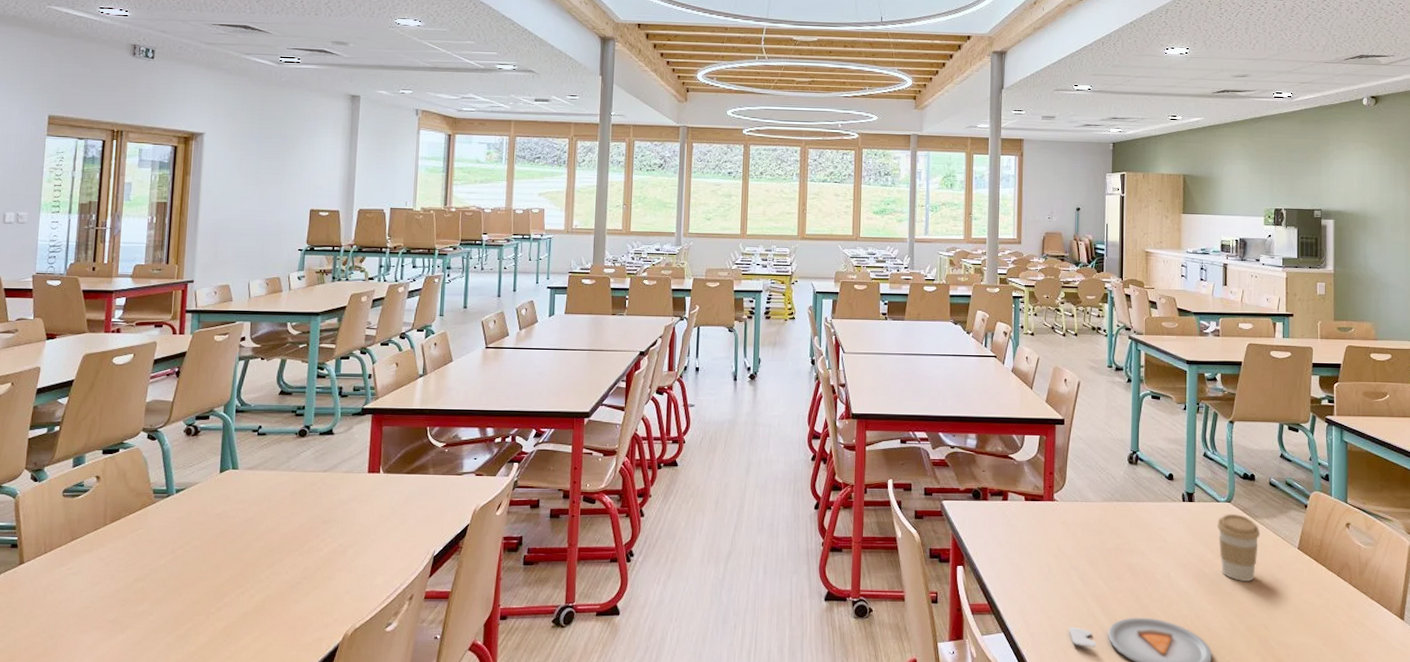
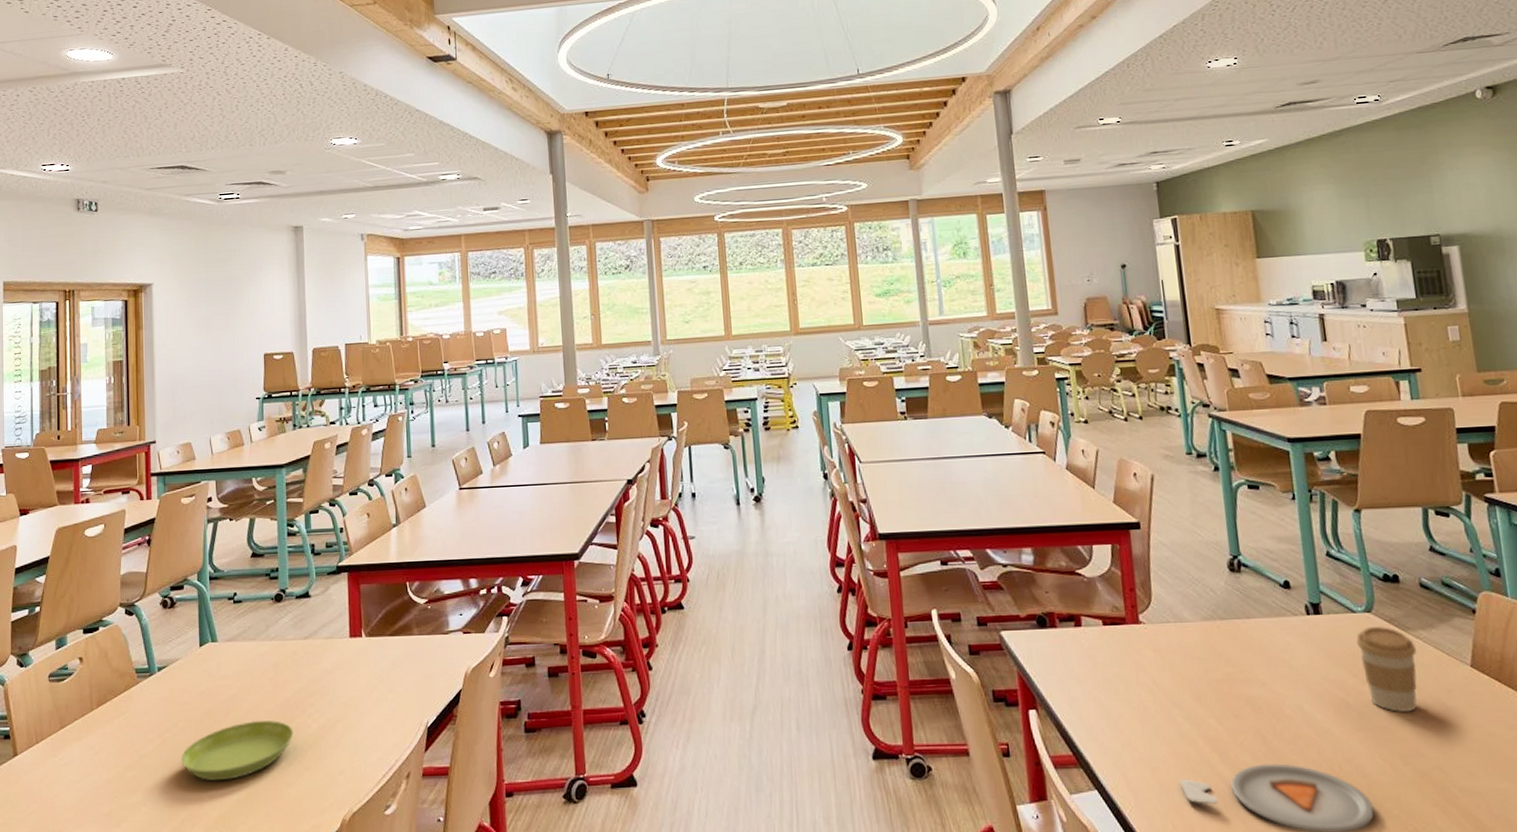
saucer: none [191,542,305,596] -> present [181,720,294,781]

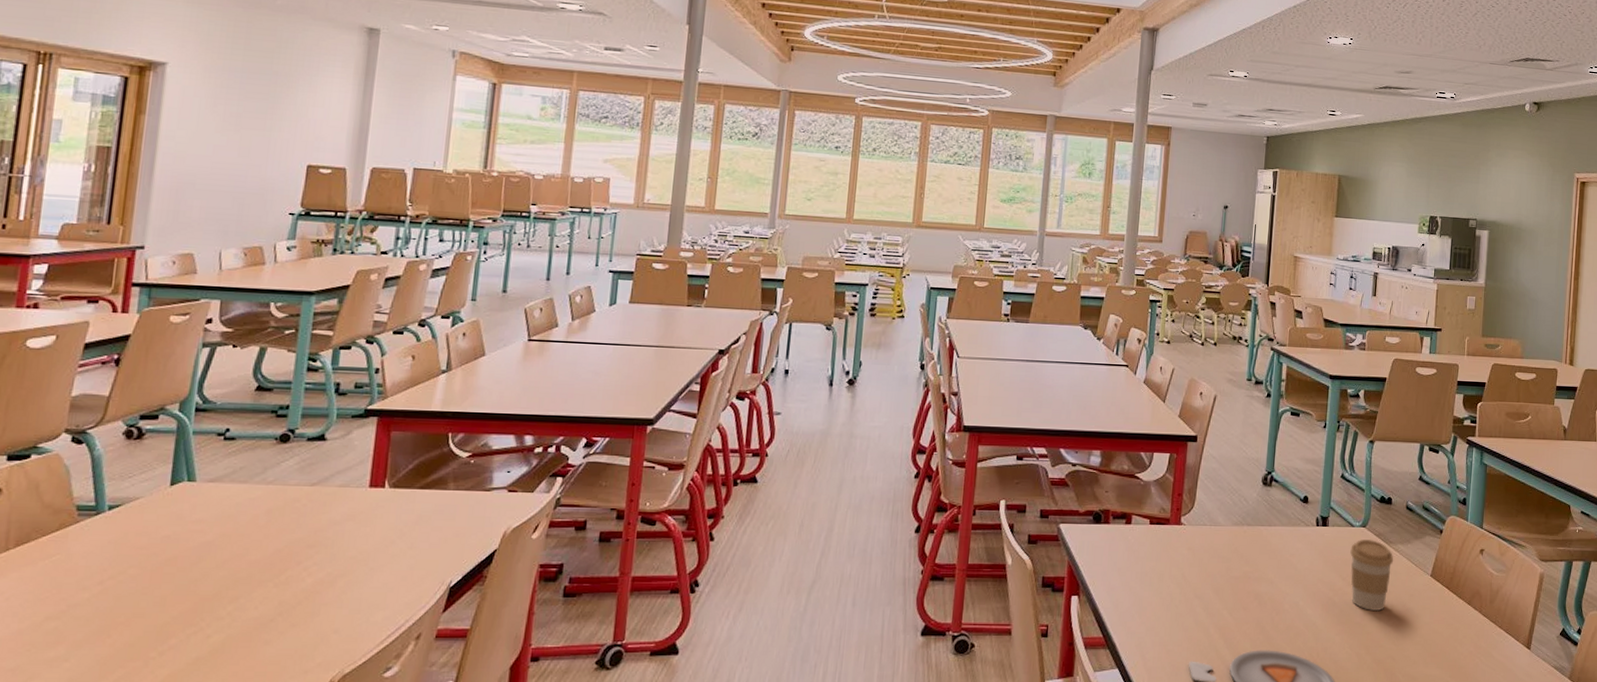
saucer: present [181,720,294,781] -> none [125,570,282,636]

